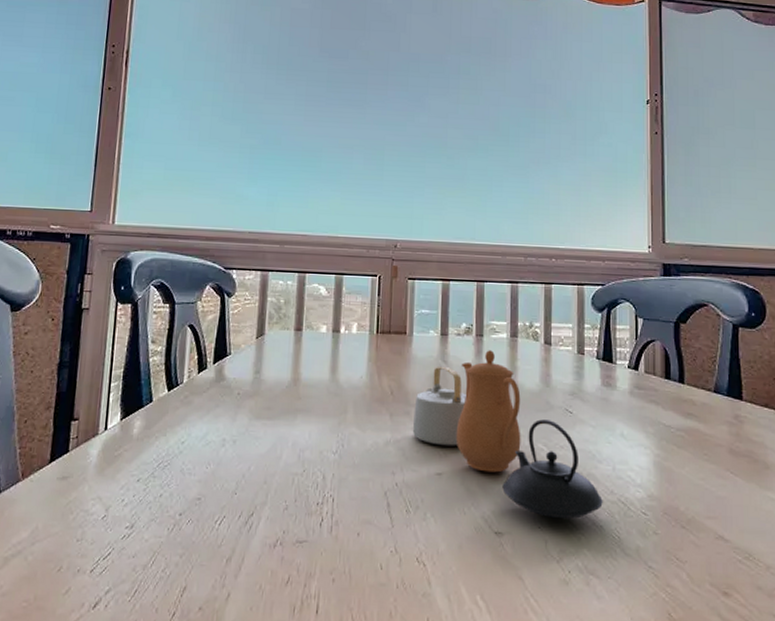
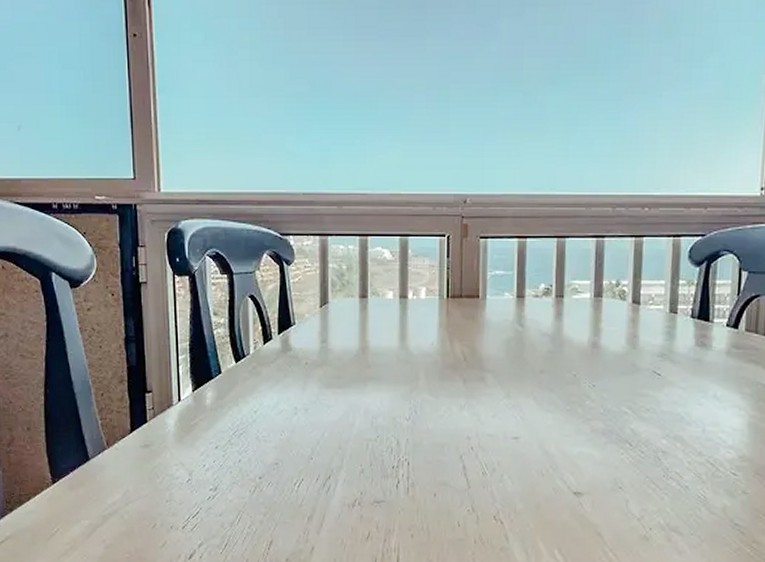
teapot: present [412,350,603,519] -> none [487,312,690,479]

